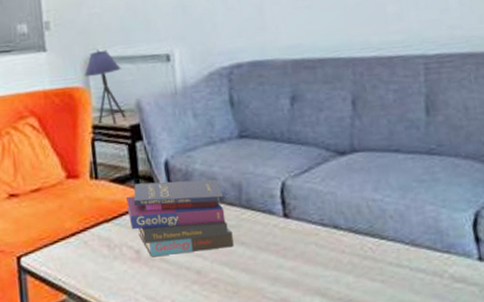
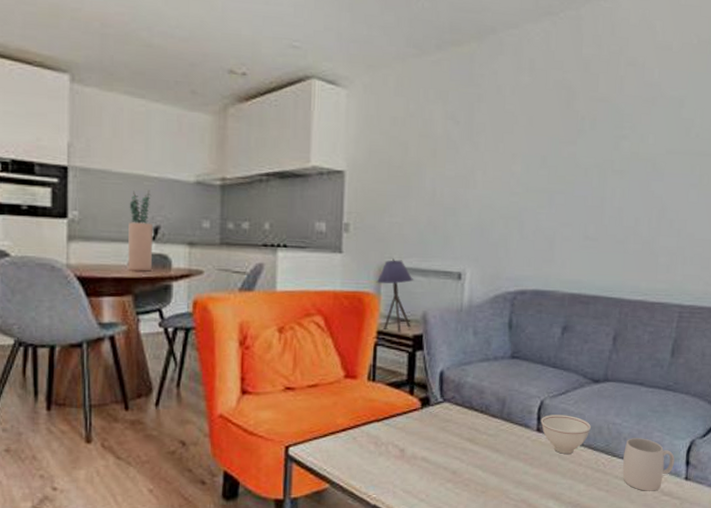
books: present [125,179,234,257] -> none [398,390,490,456]
bowl: none [286,195,347,241] -> present [540,415,591,454]
mug: none [392,214,461,279] -> present [623,438,675,491]

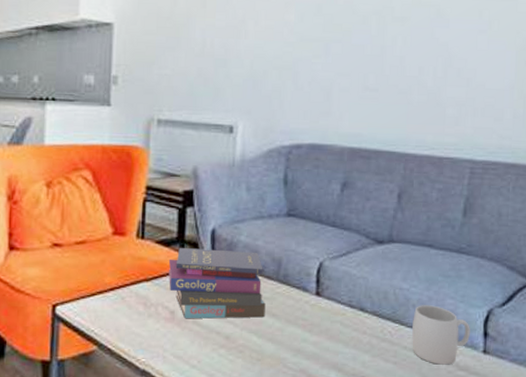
table lamp: present [376,258,414,332] -> none [145,111,184,188]
books: none [398,390,490,456] -> present [168,248,266,319]
bowl: present [540,415,591,454] -> none [320,277,375,321]

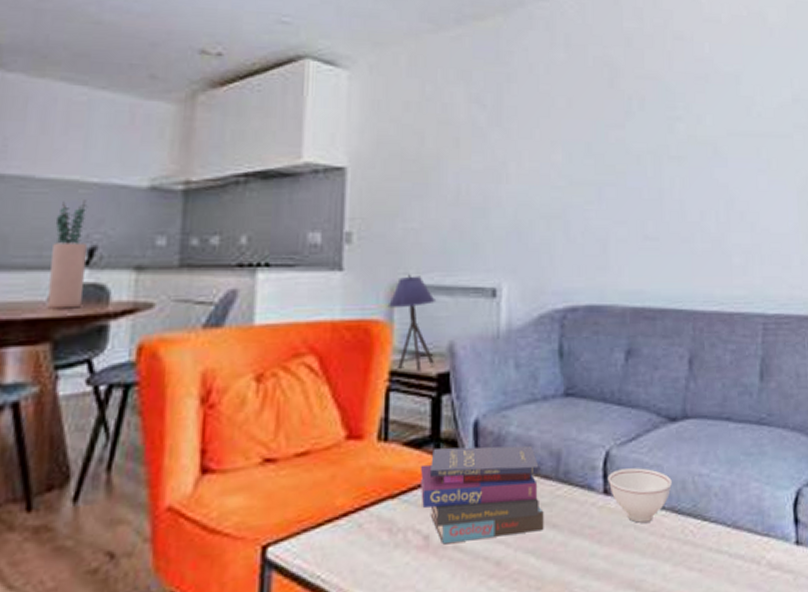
table lamp: none [145,111,184,188] -> present [387,274,437,371]
bowl: none [320,277,375,321] -> present [607,468,672,523]
mug: present [412,305,470,365] -> none [716,491,780,566]

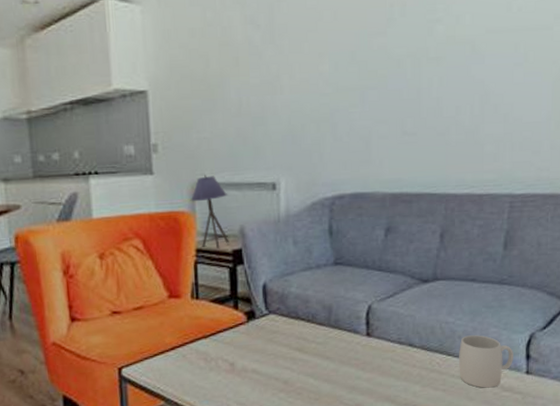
books: present [419,445,544,545] -> none [224,301,320,369]
bowl: present [607,468,672,523] -> none [370,317,423,357]
mug: none [716,491,780,566] -> present [459,335,513,388]

